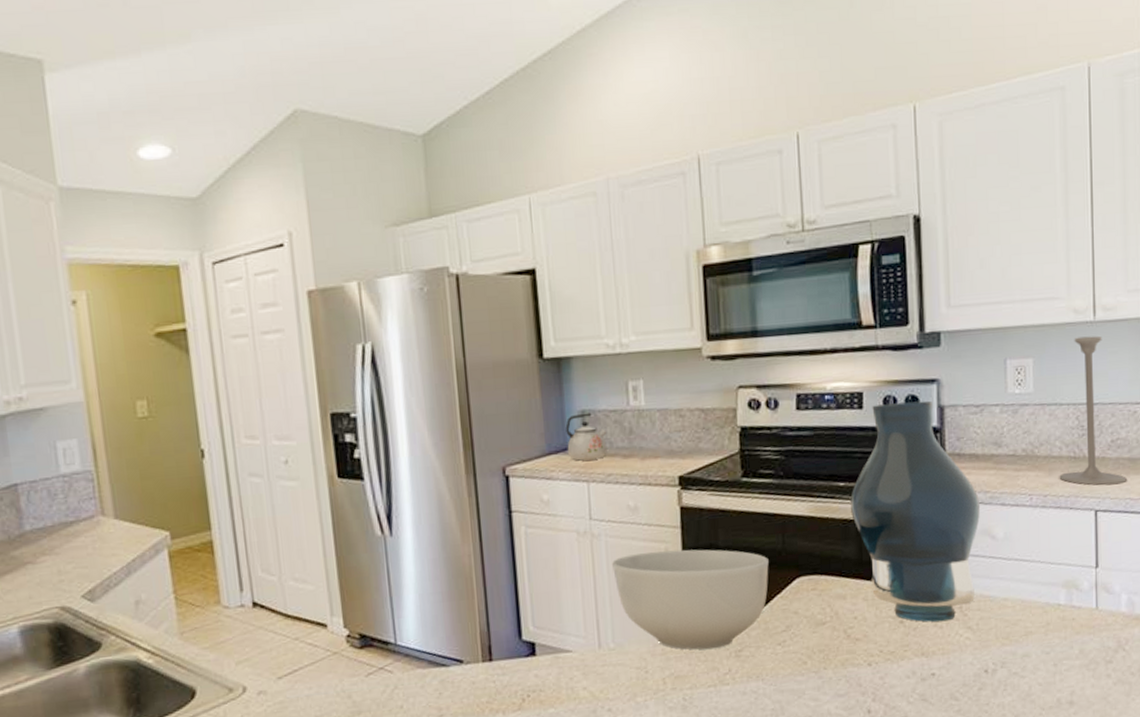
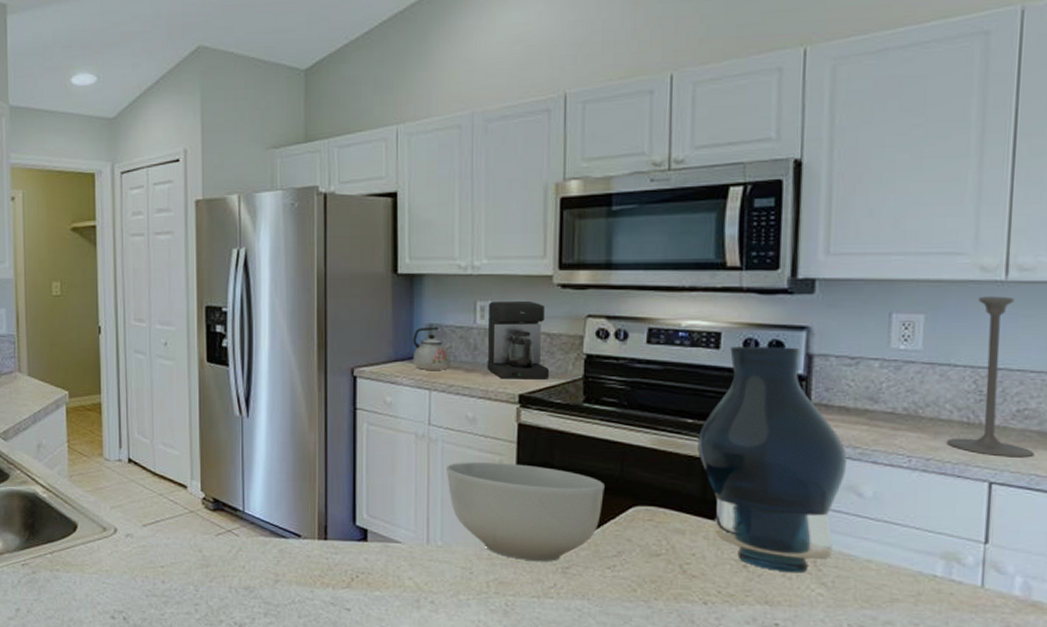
coffee maker: none [640,377,707,462] -> present [487,302,550,380]

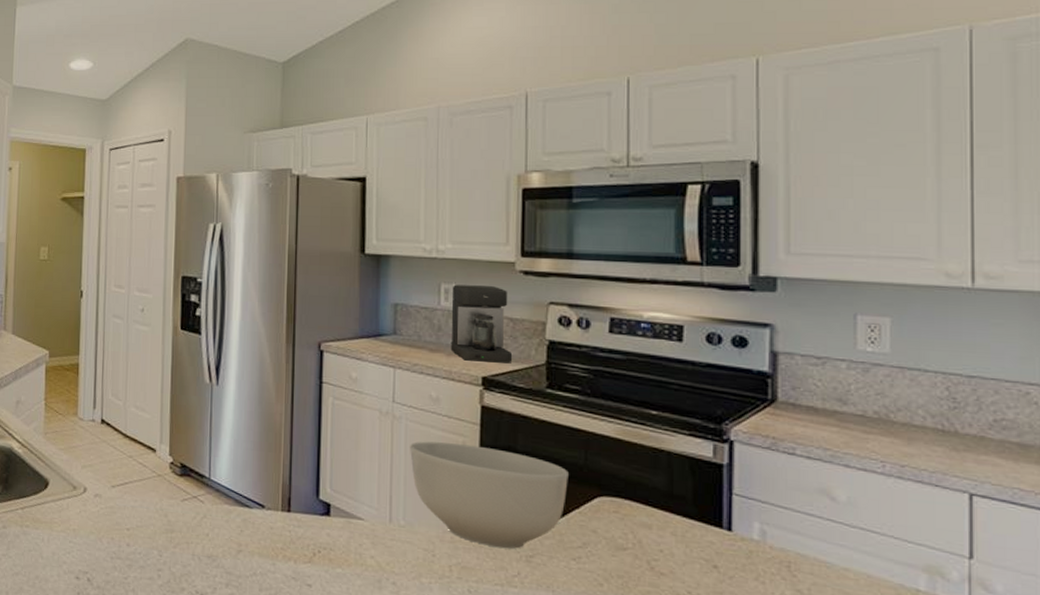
kettle: present [413,327,452,370] -> none [378,306,417,349]
vase: present [697,347,848,573] -> none [662,340,818,578]
candlestick: present [946,296,1033,458] -> none [921,302,1015,471]

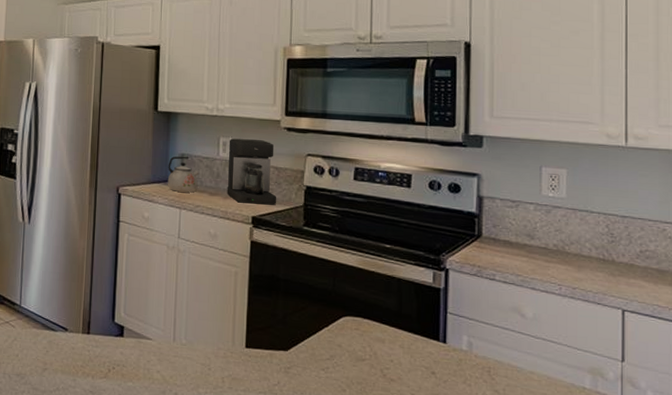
kettle: none [378,306,417,349] -> present [167,156,200,193]
bowl: present [410,441,568,549] -> none [192,271,320,362]

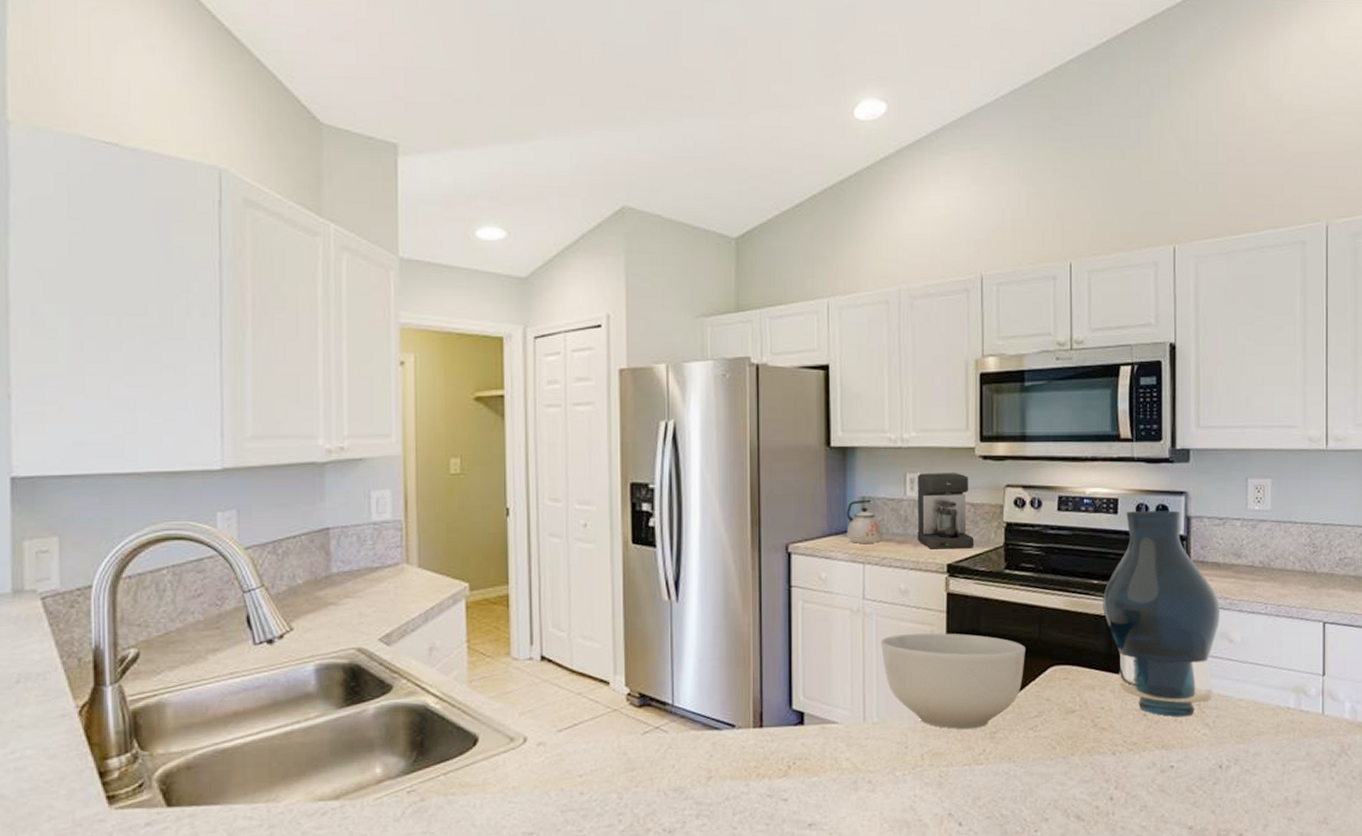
bowl: none [192,271,320,362] -> present [881,633,1025,729]
vase: none [393,186,512,381] -> present [1102,510,1221,717]

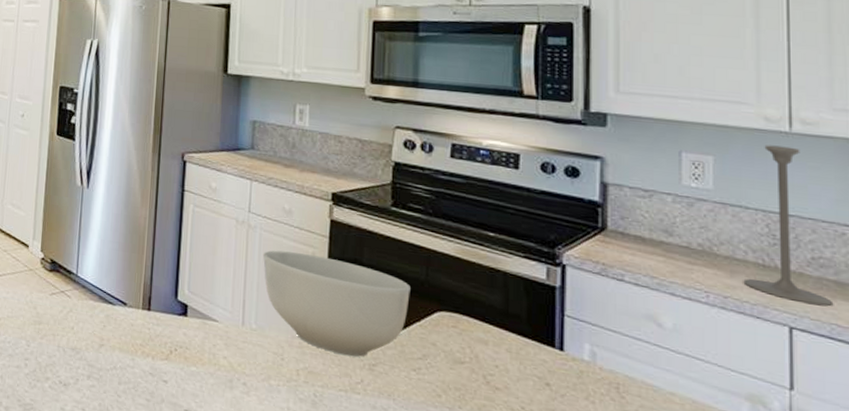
kettle: present [846,499,884,543] -> none [237,123,273,163]
coffee maker: present [917,473,975,549] -> none [303,106,361,181]
vase: present [1102,510,1221,717] -> none [498,168,646,399]
candlestick: none [1292,463,1352,600] -> present [743,145,832,307]

